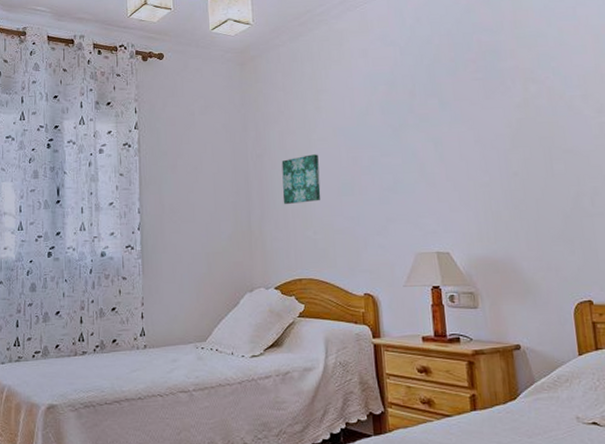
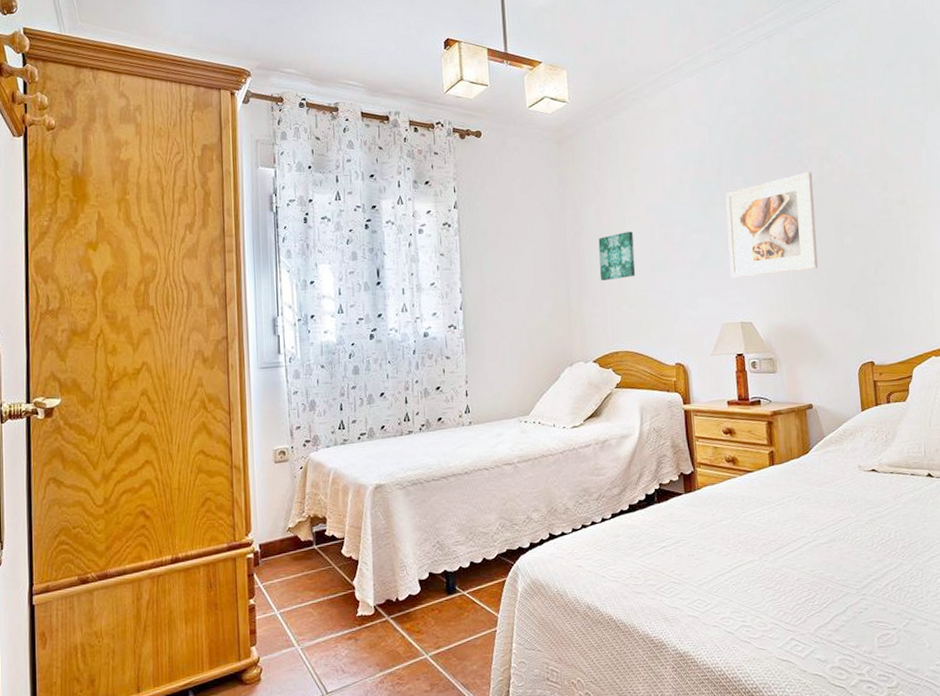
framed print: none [419,93,525,206] -> present [725,171,819,279]

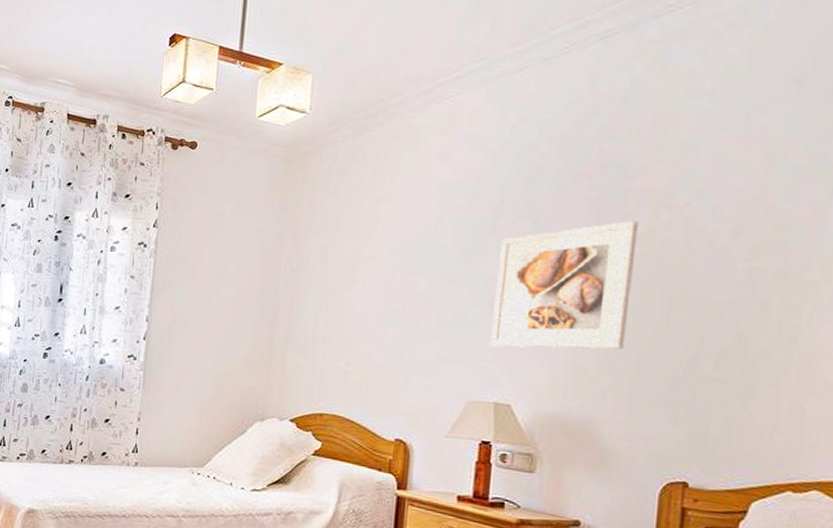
wall art: present [598,231,636,280] -> none [314,274,366,329]

